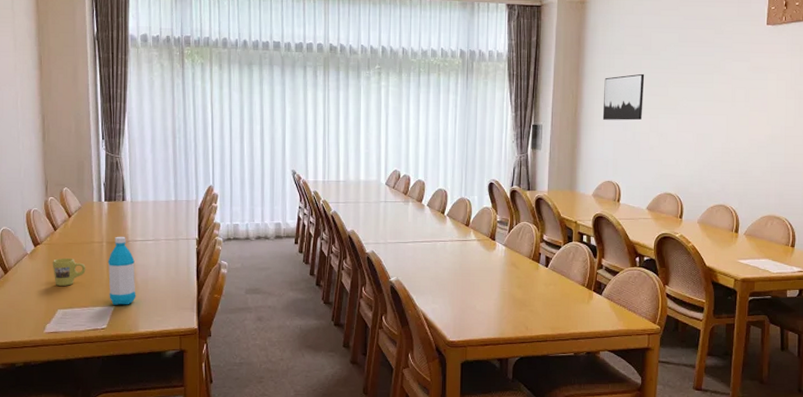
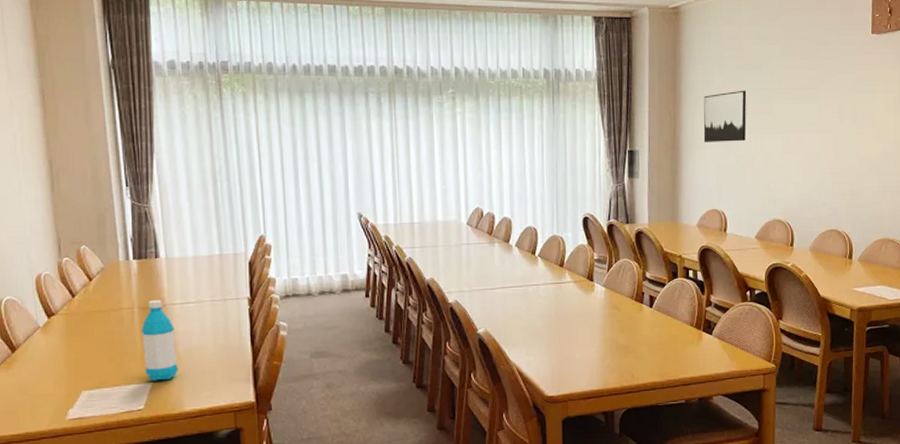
mug: present [52,257,86,286] -> none [71,328,114,363]

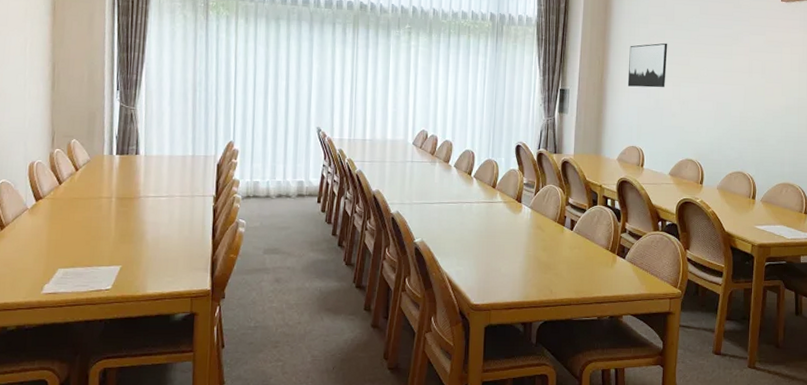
water bottle: present [141,299,178,381] -> none [116,191,146,265]

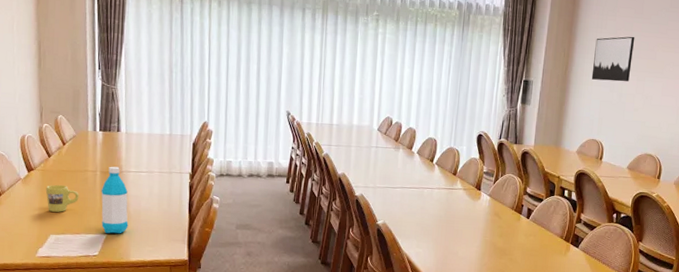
mug: none [54,213,92,244] -> present [45,184,79,212]
water bottle: none [116,191,146,265] -> present [101,166,129,234]

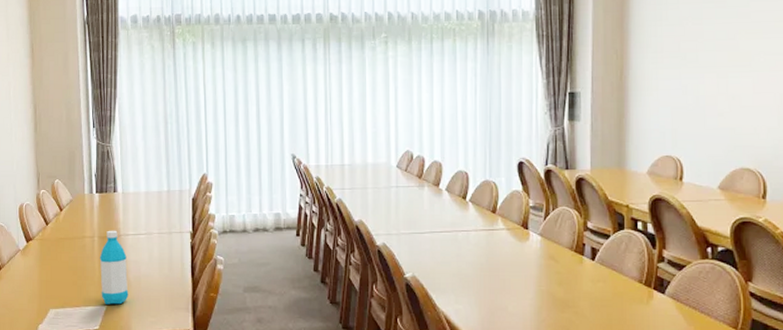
mug: present [45,184,79,212] -> none [44,254,78,284]
wall art: present [591,36,635,82] -> none [655,25,708,83]

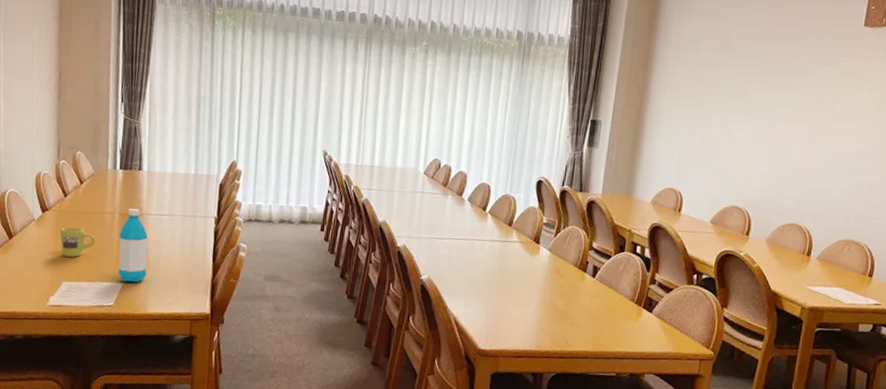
mug: none [44,254,78,284] -> present [60,226,95,257]

